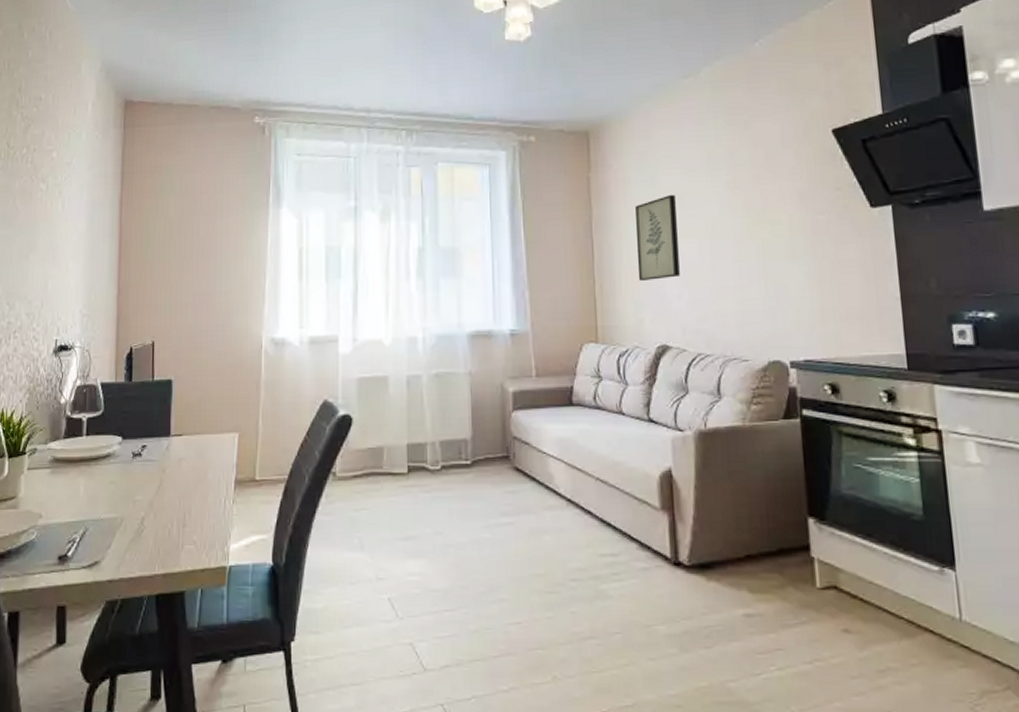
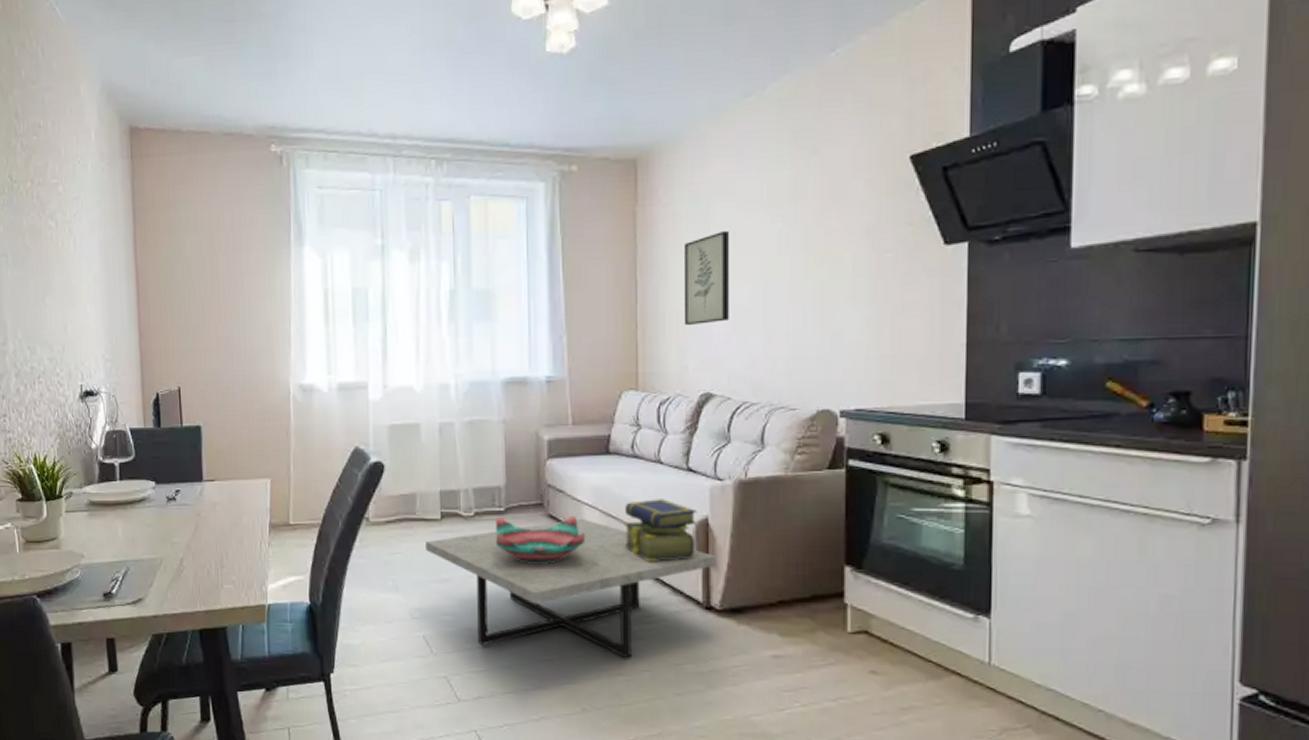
coffee table: none [392,471,682,619] -> present [425,518,717,658]
decorative bowl: none [463,468,552,518] -> present [496,515,586,564]
stack of books: none [589,450,661,516] -> present [624,499,697,562]

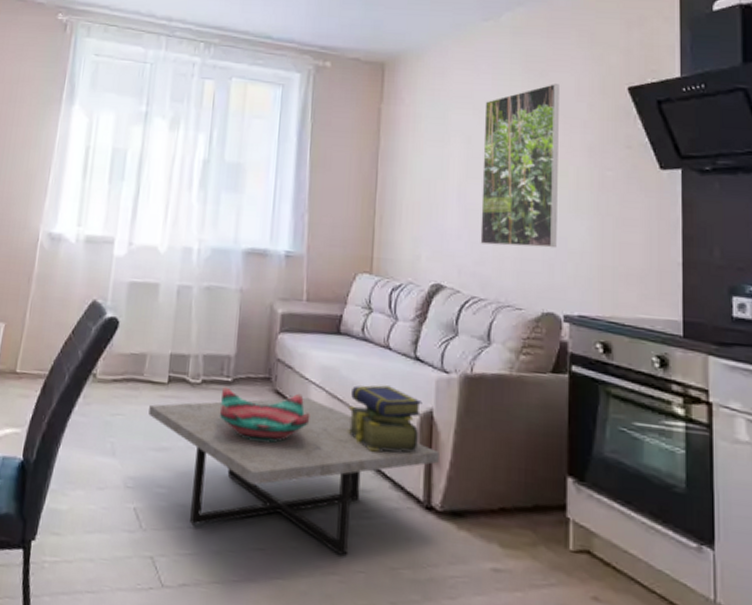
wall art: present [683,230,730,326] -> none [419,134,466,218]
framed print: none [750,161,833,347] -> present [480,84,559,248]

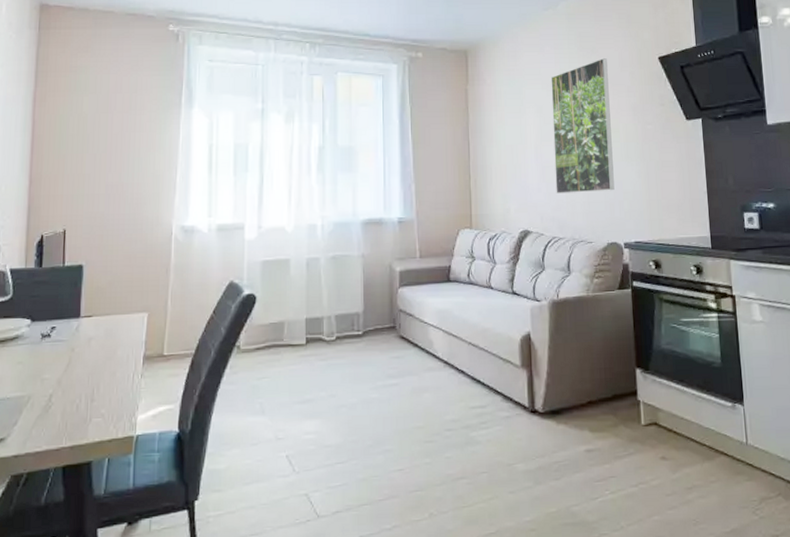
coffee table: present [149,397,439,556] -> none [291,338,538,462]
decorative bowl: present [220,386,311,443] -> none [355,335,432,381]
stack of books: present [348,385,422,453] -> none [463,318,522,374]

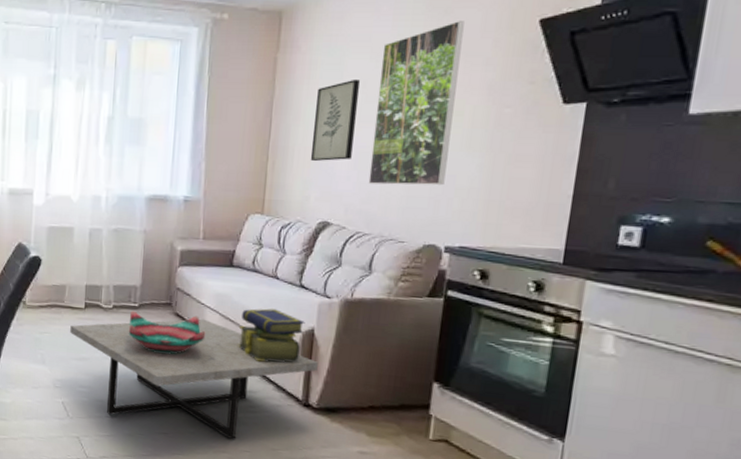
coffee table: none [291,338,538,462] -> present [70,319,318,439]
decorative bowl: none [355,335,432,381] -> present [129,310,206,354]
stack of books: none [463,318,522,374] -> present [238,308,305,363]
wall art: none [505,105,539,178] -> present [310,78,361,162]

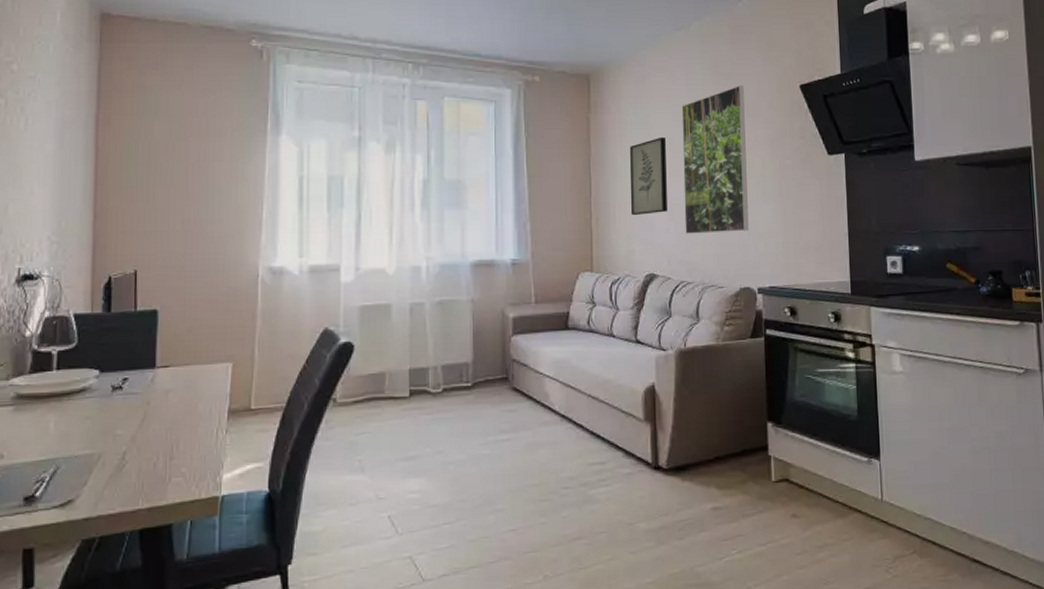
coffee table: present [70,319,318,439] -> none [393,390,663,522]
decorative bowl: present [129,310,206,354] -> none [463,387,547,436]
stack of books: present [238,308,305,363] -> none [582,369,646,428]

